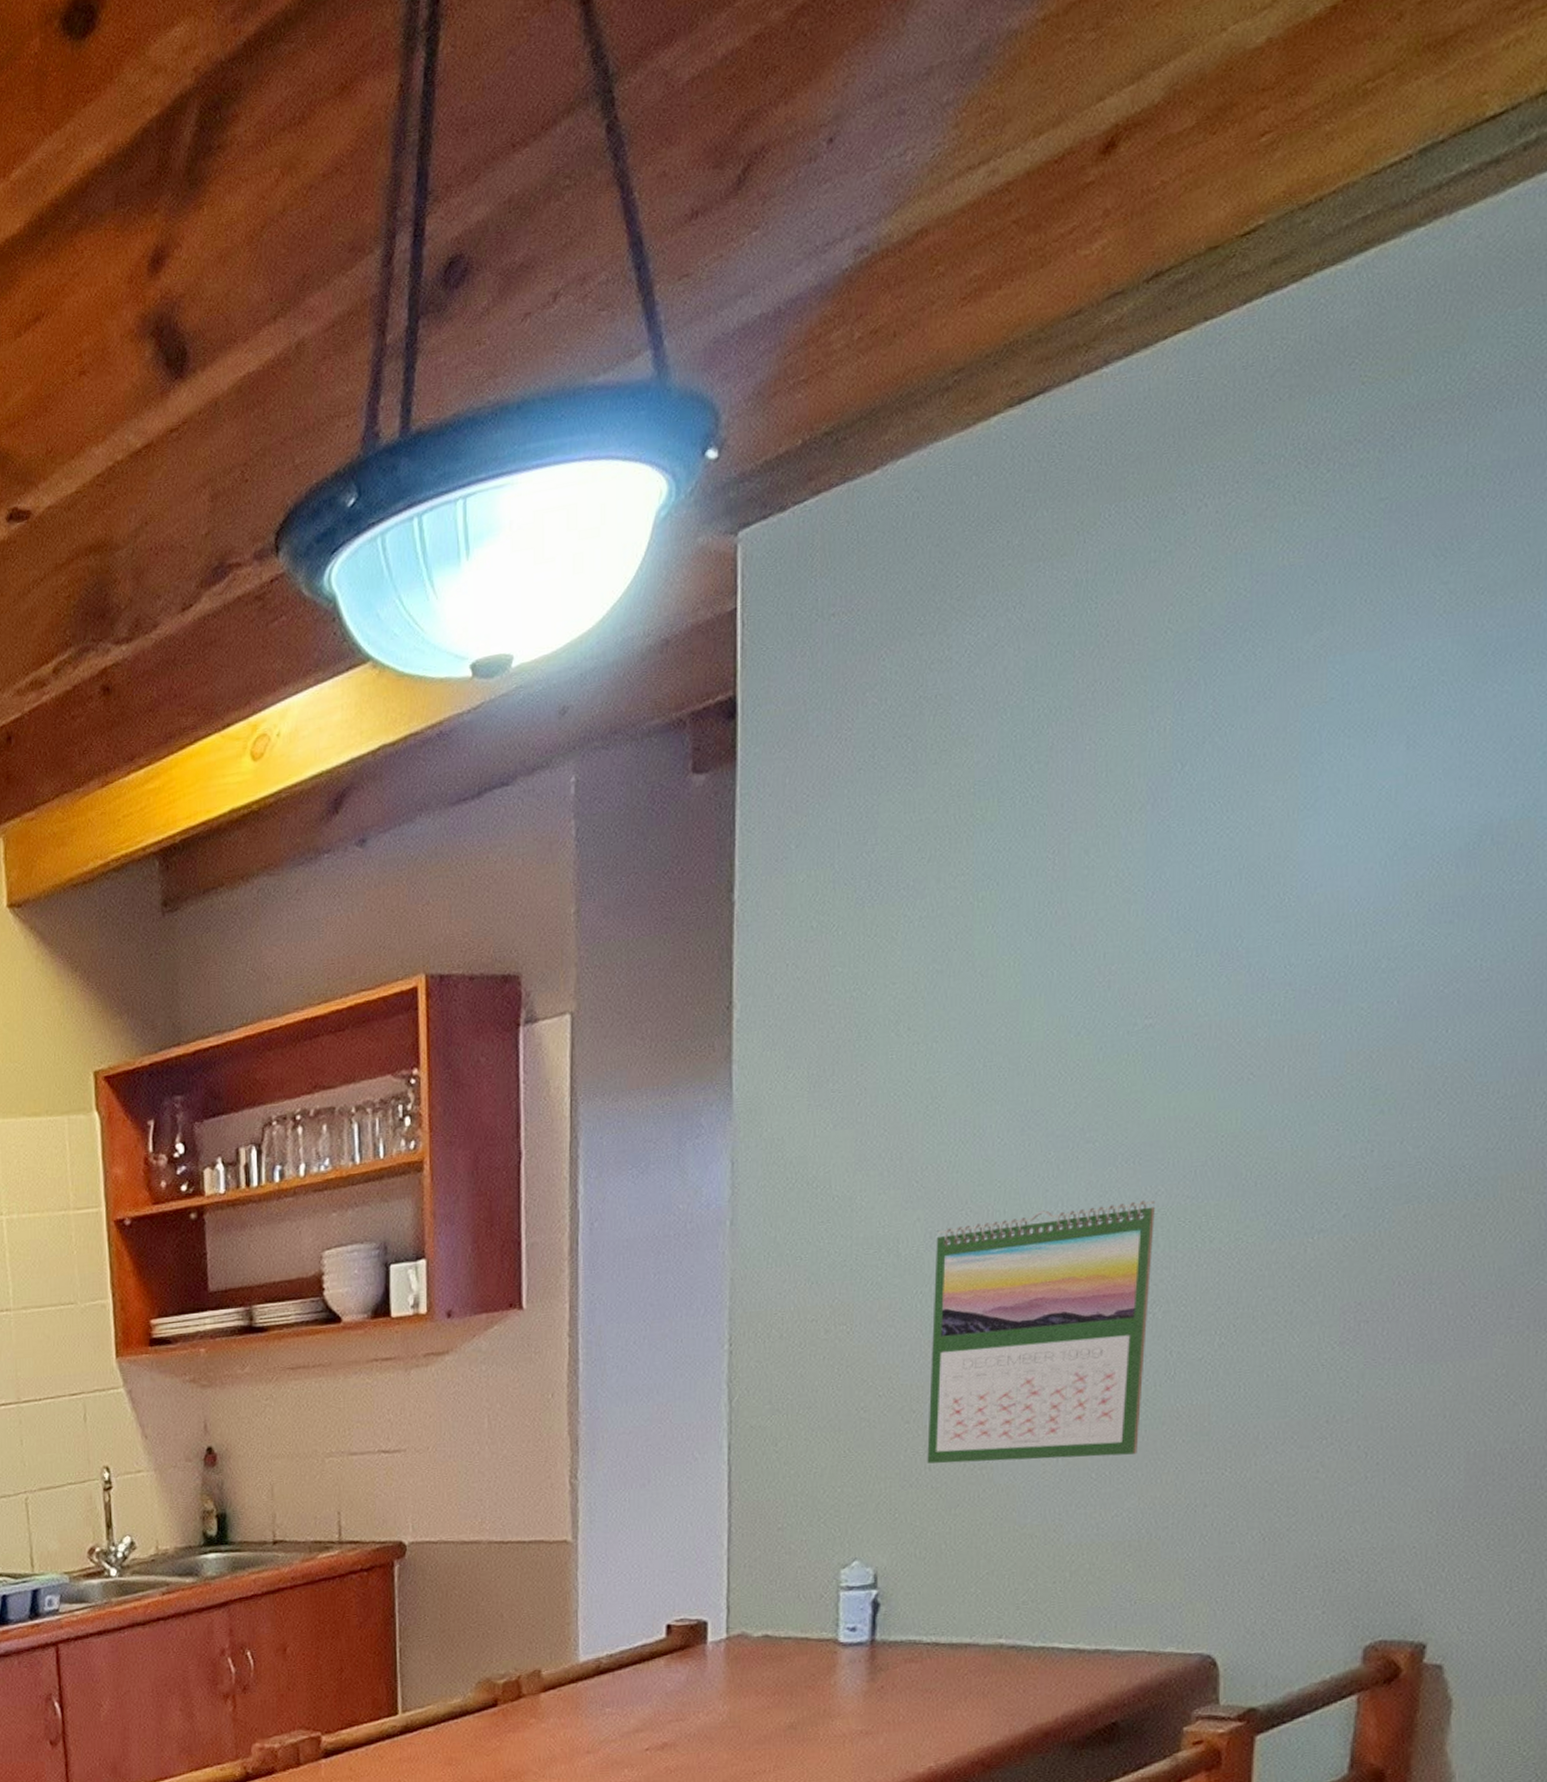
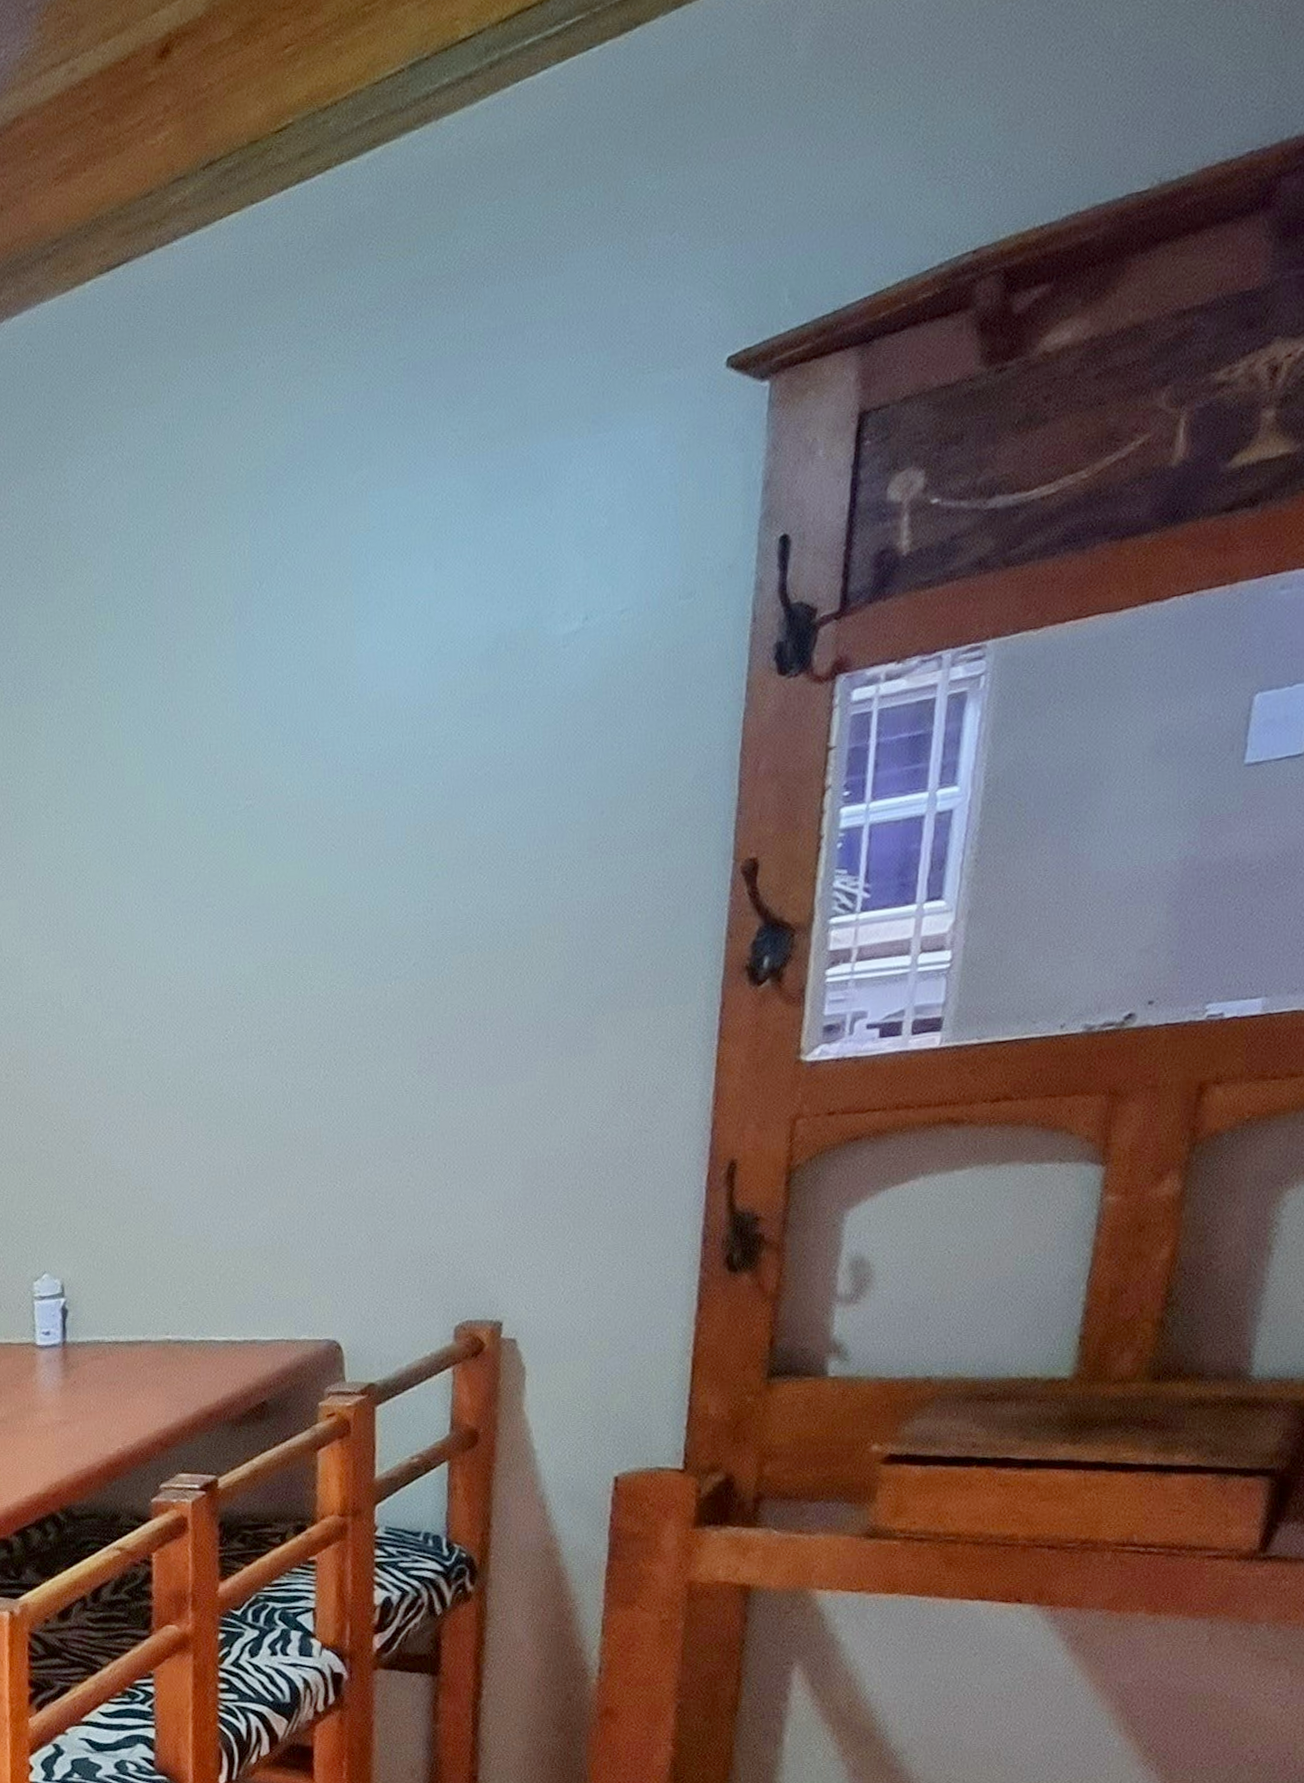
calendar: present [927,1200,1155,1464] -> none [91,955,266,1187]

